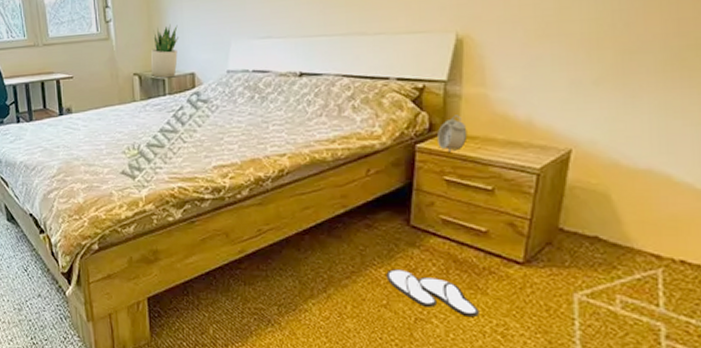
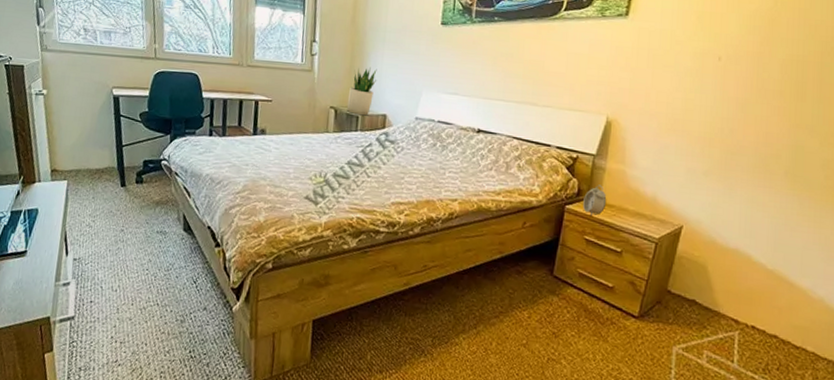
slippers: present [386,269,479,317] -> none [528,313,600,361]

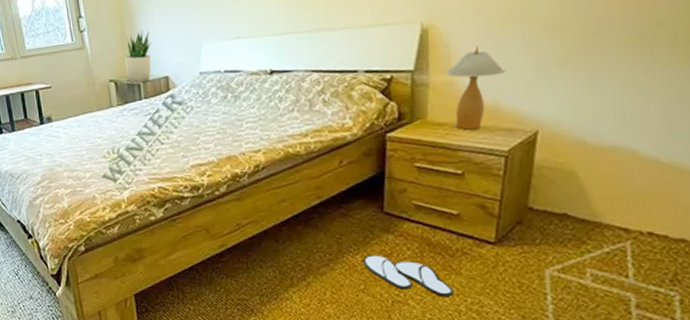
slippers: none [528,313,600,361] -> present [362,255,454,297]
alarm clock: present [583,185,607,215] -> none [407,103,436,139]
table lamp: none [619,145,665,216] -> present [446,46,506,130]

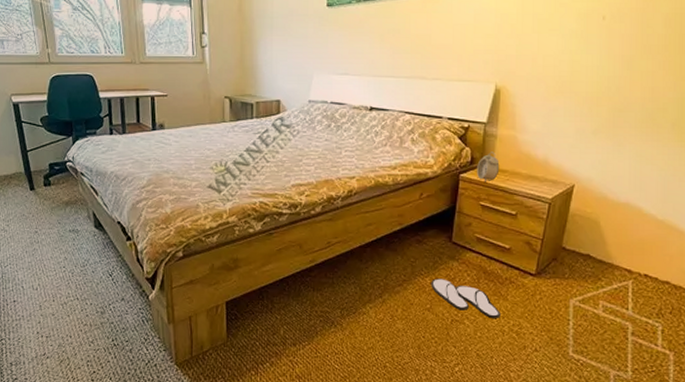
planter: present [125,30,151,83] -> none [240,54,267,103]
alarm clock: none [407,103,436,139] -> present [477,151,500,181]
table lamp: present [446,46,506,130] -> none [511,109,555,178]

